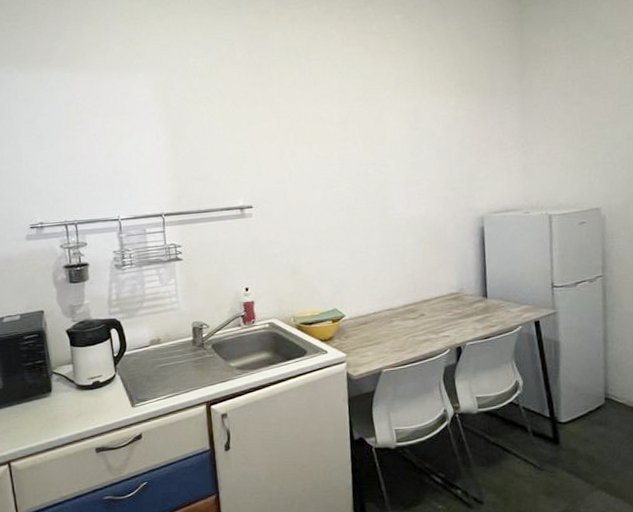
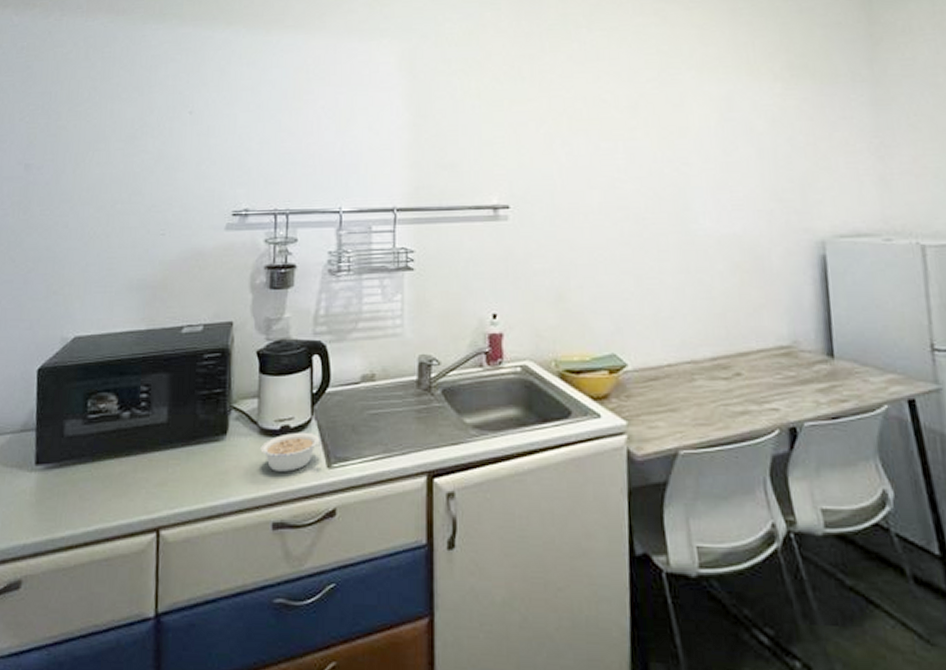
legume: none [79,384,126,414] -> present [260,432,322,472]

